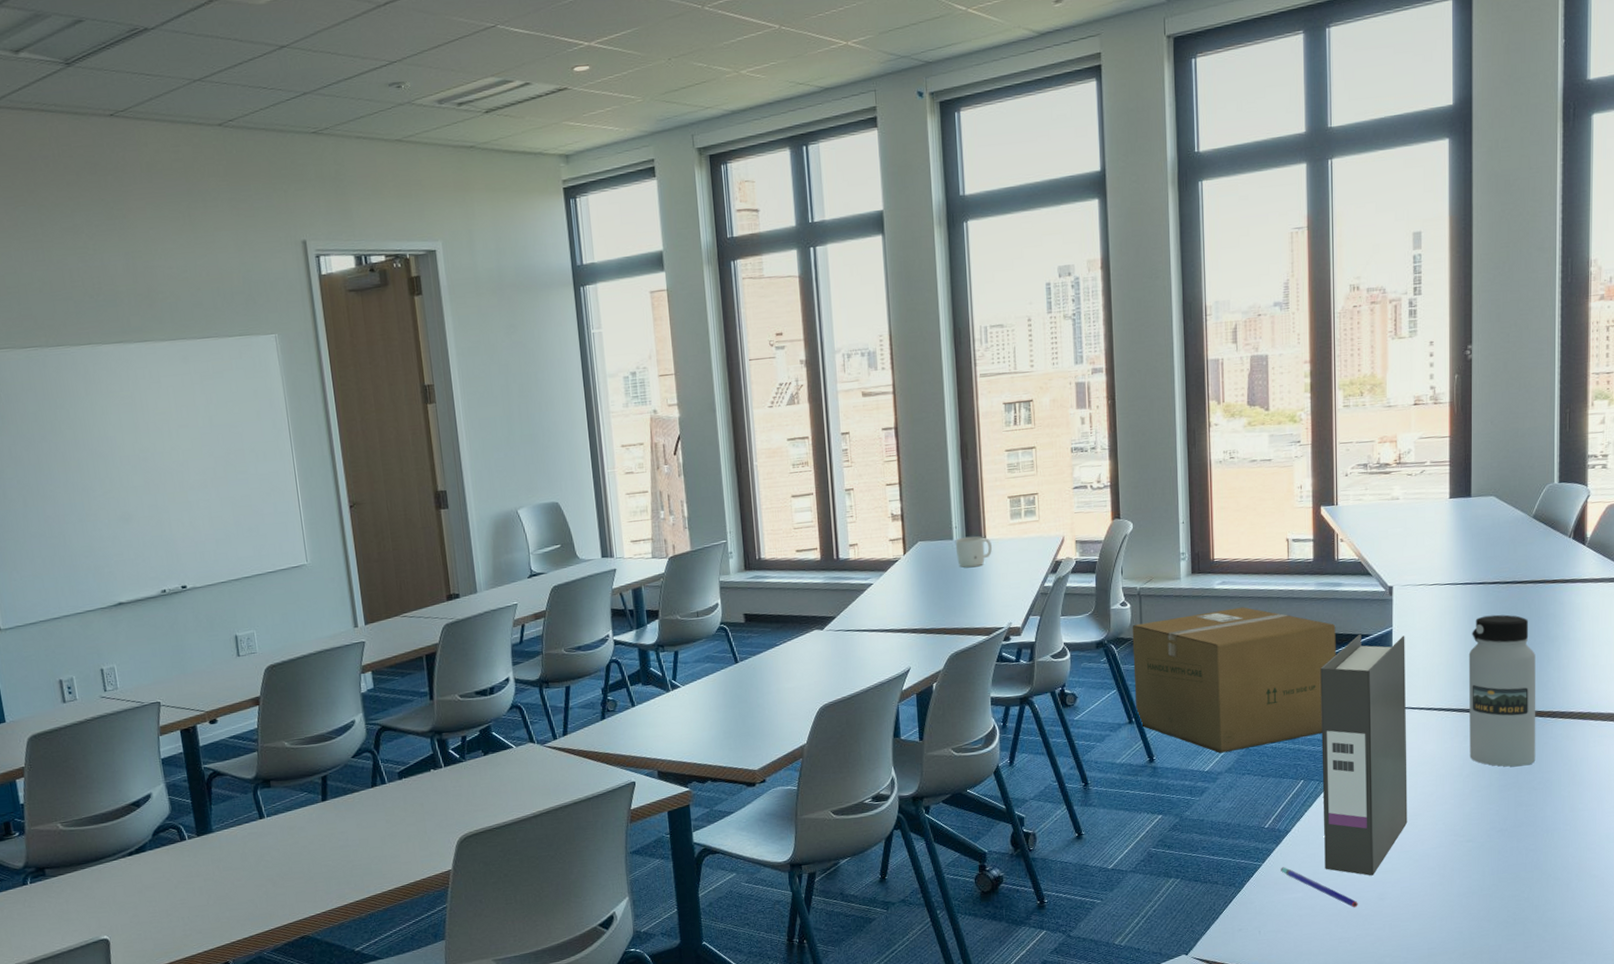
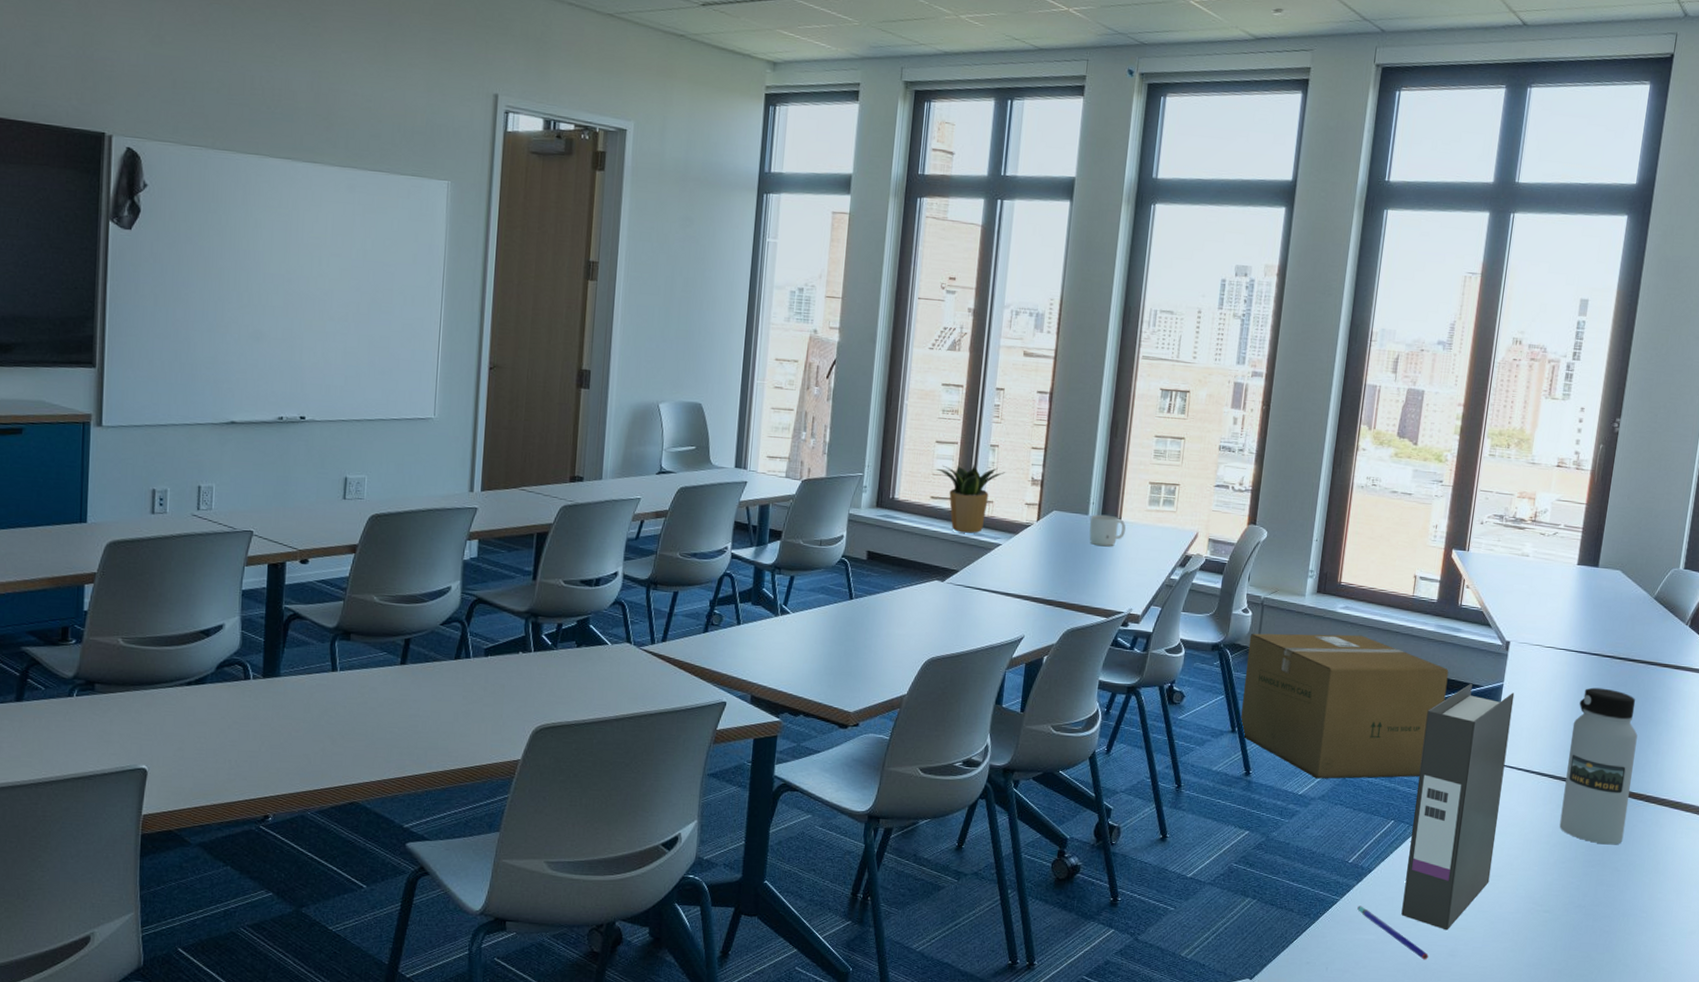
potted plant: none [797,510,865,580] -> present [936,464,1006,534]

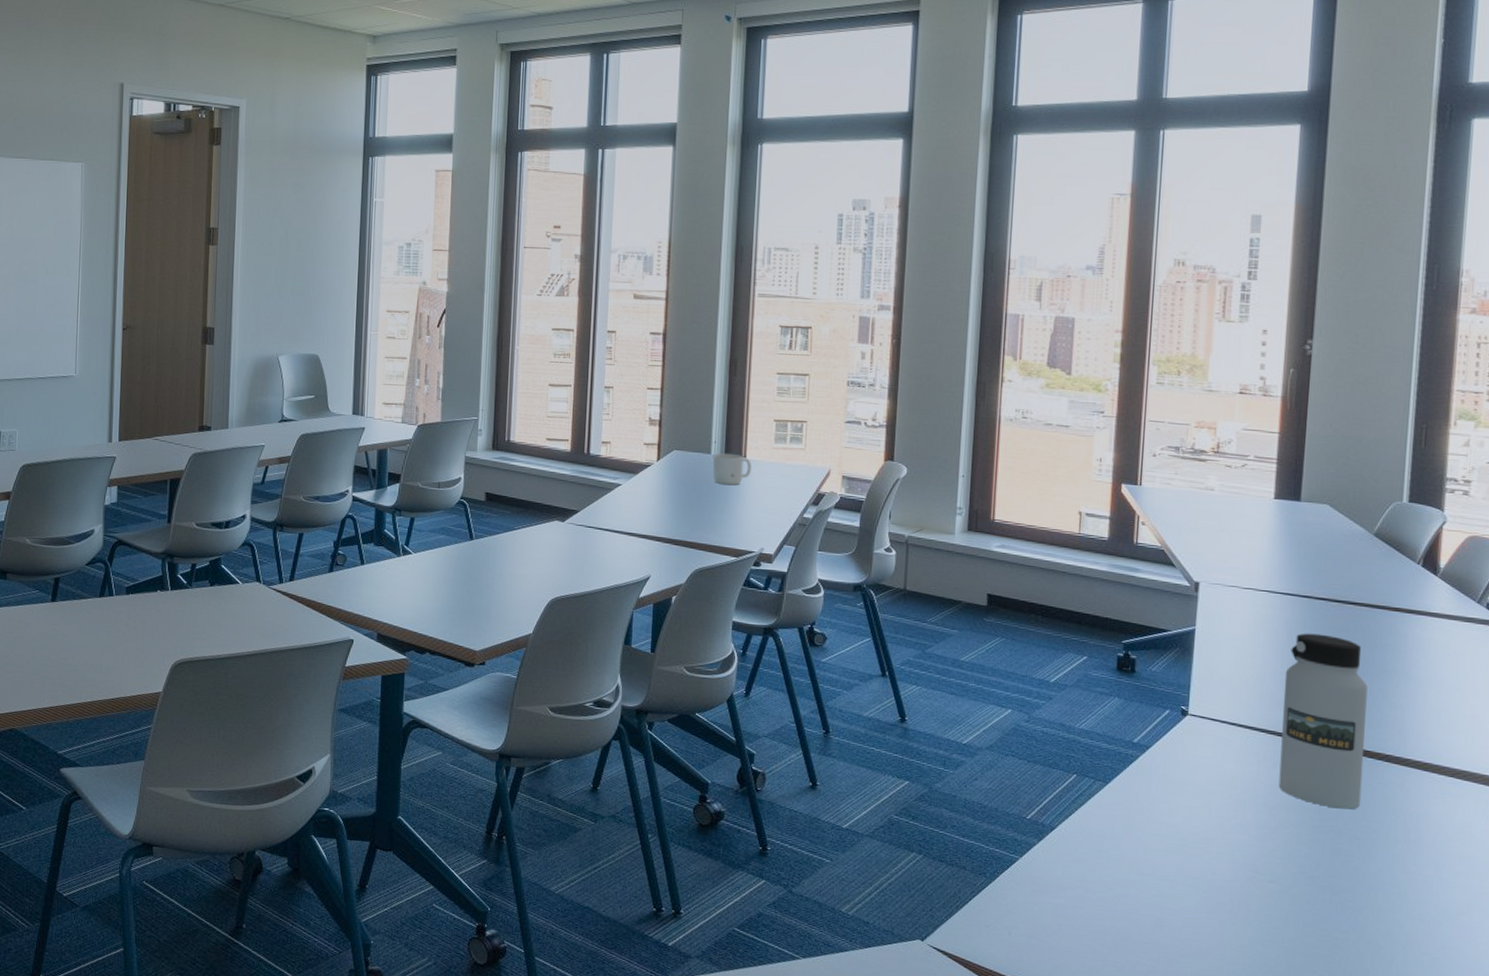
potted plant: present [936,464,1006,534] -> none [551,406,622,474]
box: present [1241,633,1449,779] -> none [891,573,1129,728]
pen: present [1357,906,1429,960] -> none [1041,866,1130,930]
binder: present [1401,683,1515,930] -> none [1093,627,1210,898]

